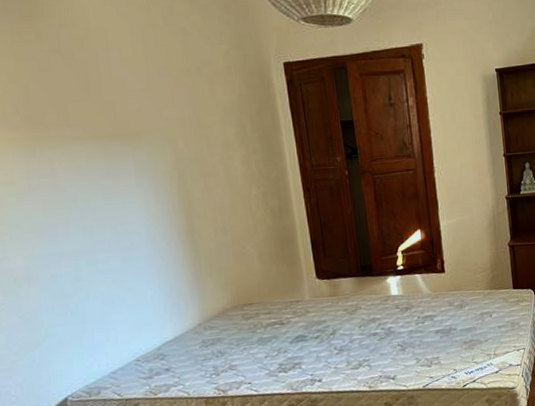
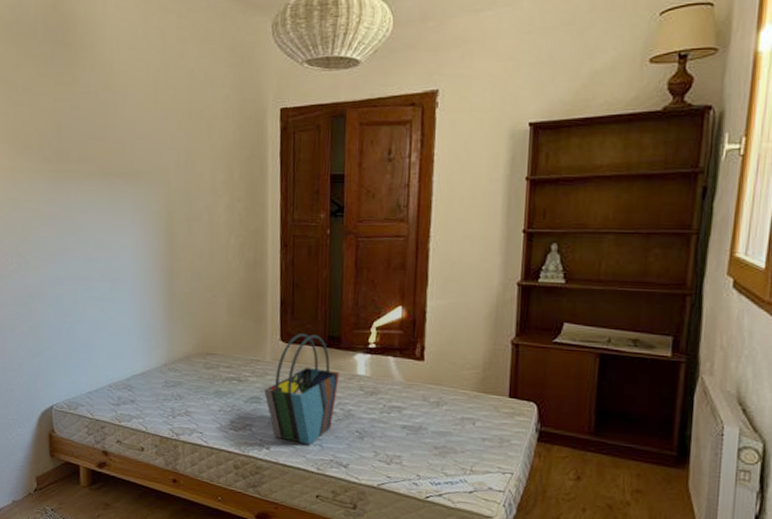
tote bag: none [307,267,377,369] -> present [263,333,340,445]

